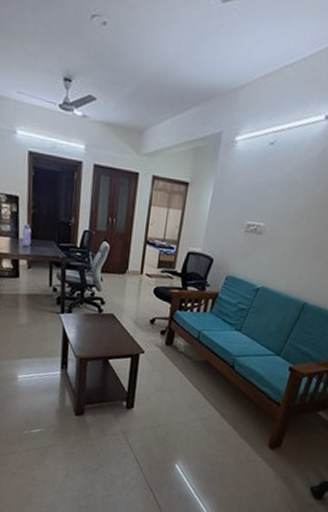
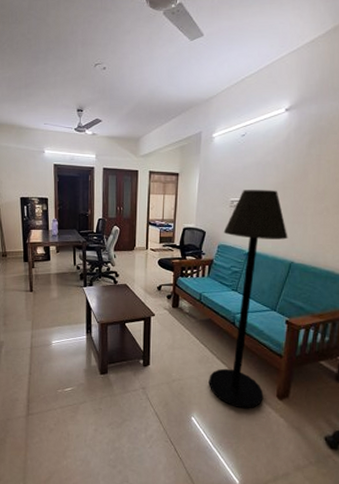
floor lamp: none [197,212,306,458] -> present [208,190,288,409]

